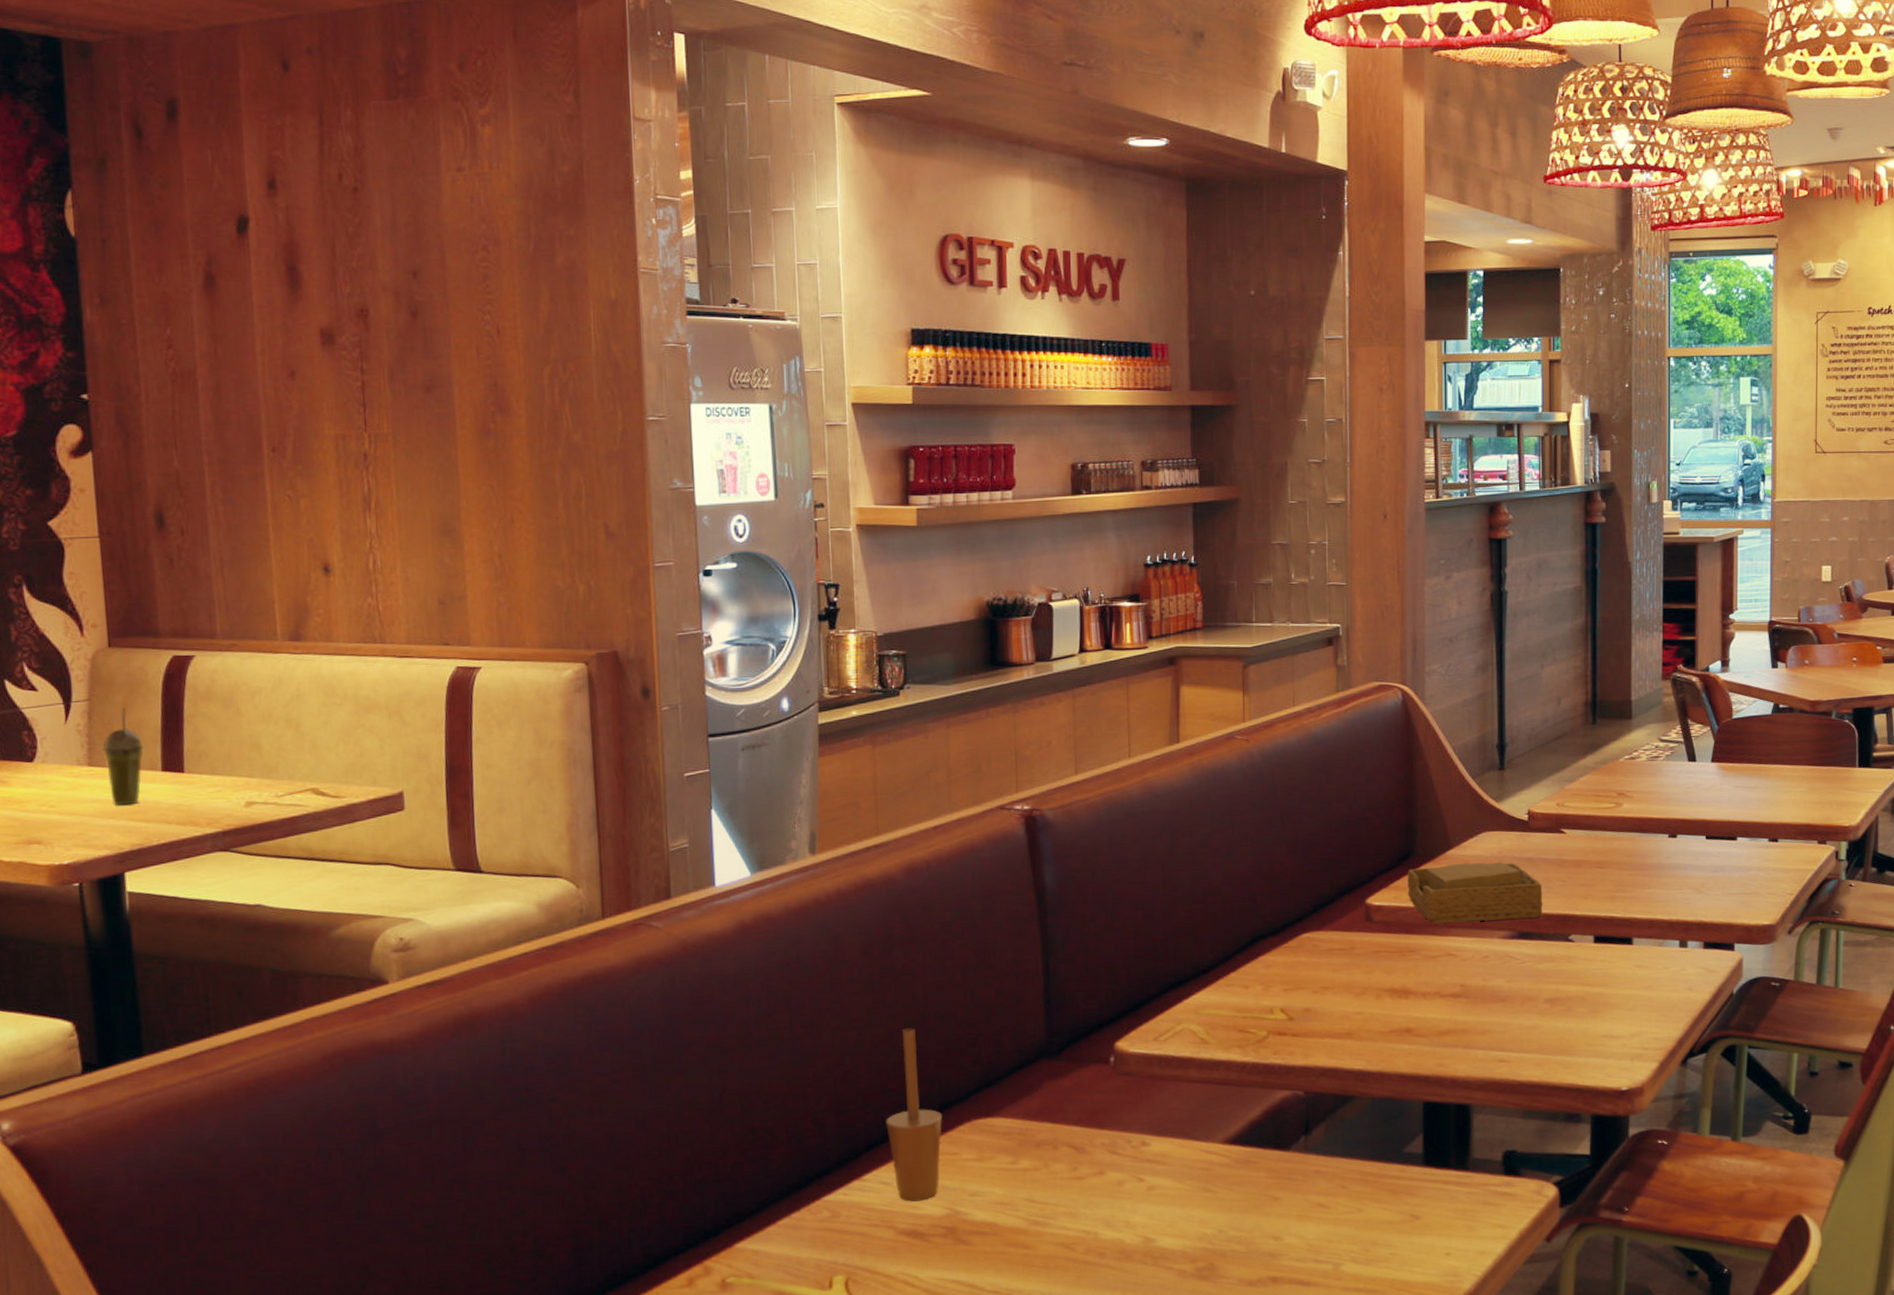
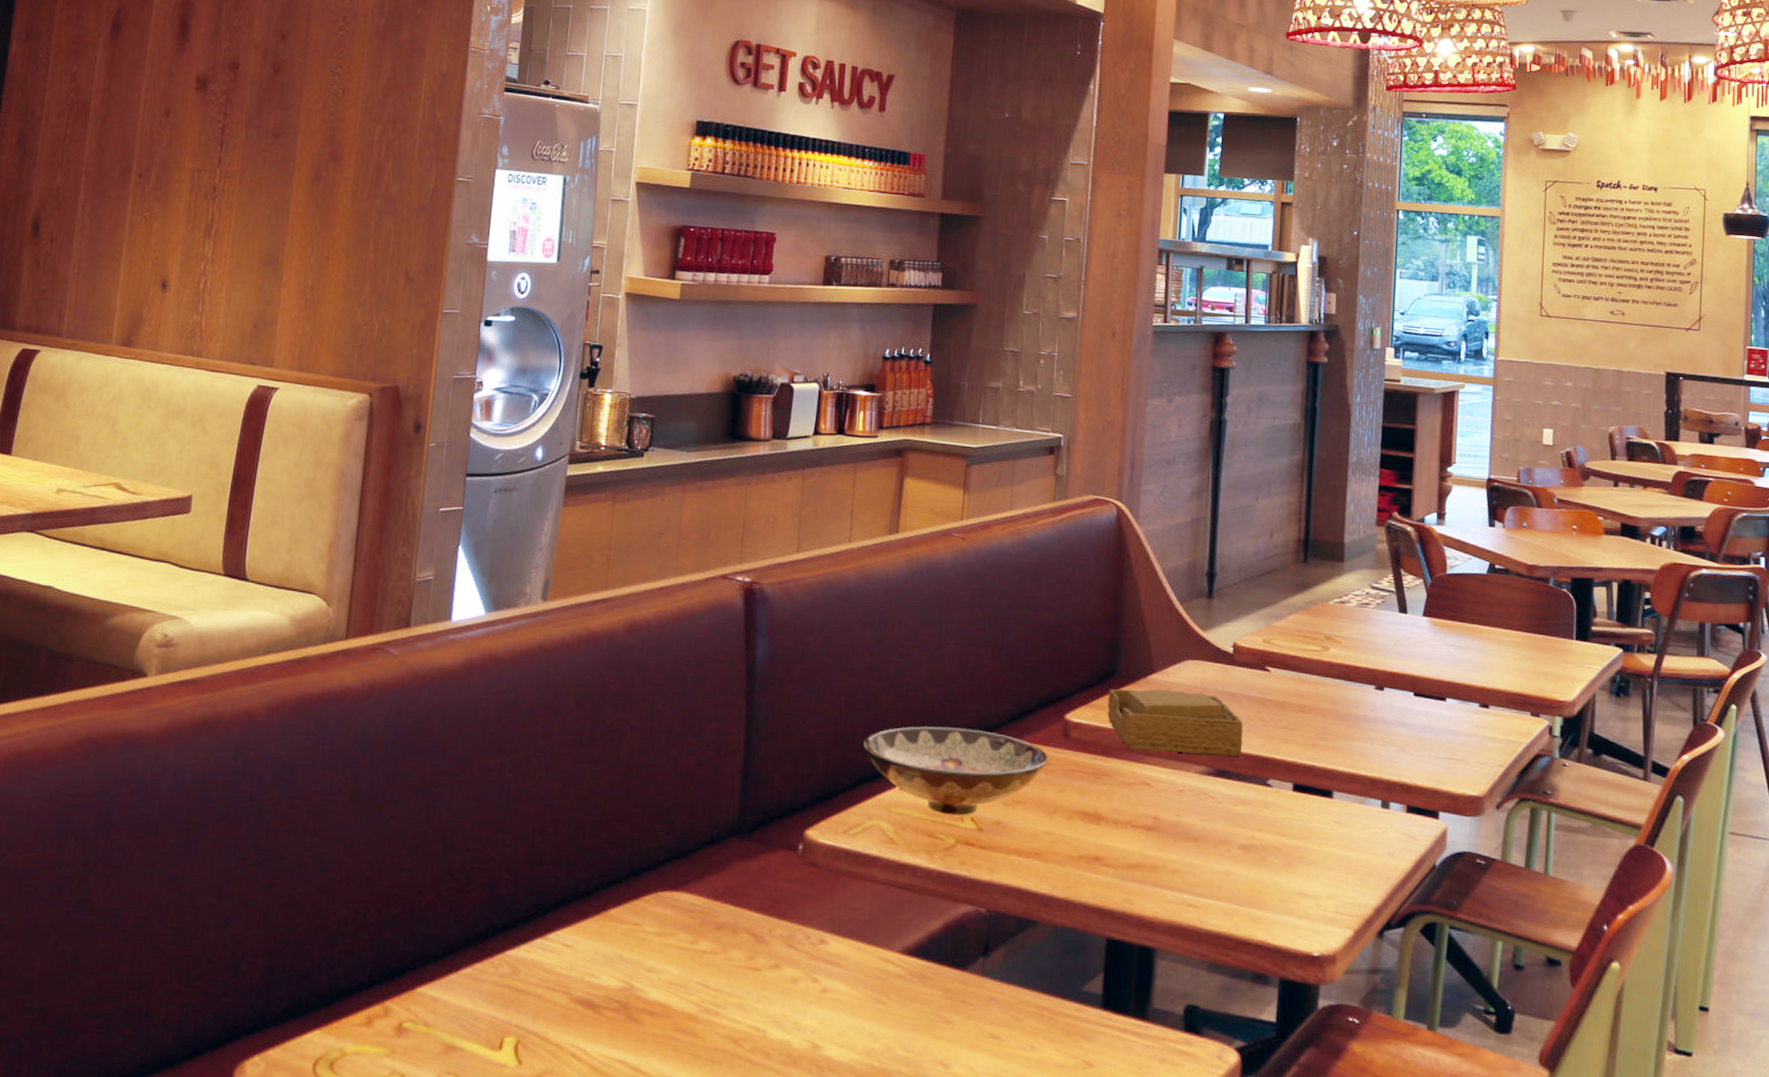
beverage cup: present [886,1028,942,1202] -> none [575,787,630,970]
bowl: none [1164,925,1352,1010] -> present [862,726,1048,816]

